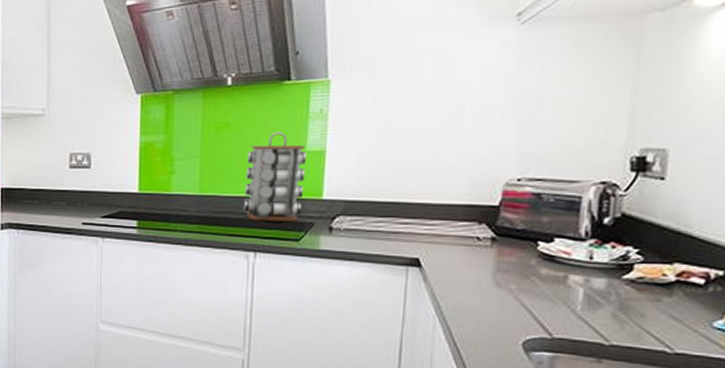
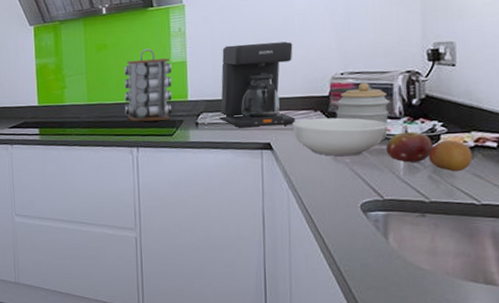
coffee maker: none [358,134,461,239] -> present [219,41,295,128]
bowl: none [449,233,571,282] -> present [292,117,389,157]
jar: none [505,192,575,265] -> present [336,82,390,140]
fruit: none [562,258,623,296] -> present [386,132,433,163]
fruit: none [615,271,672,311] -> present [428,140,473,172]

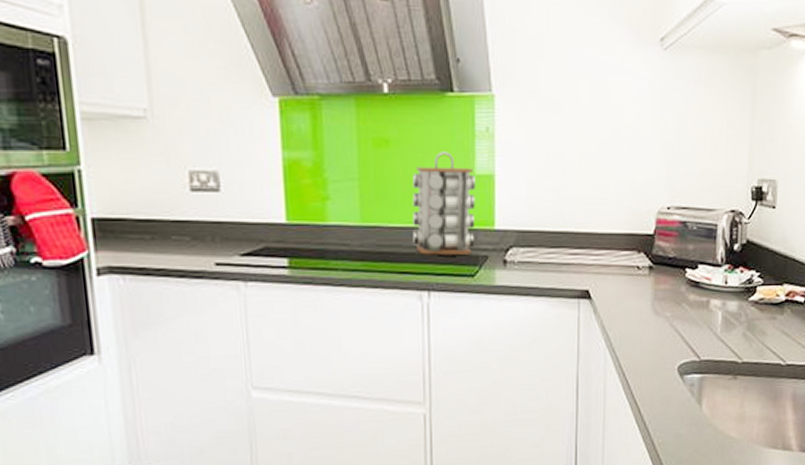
coffee maker: present [219,41,295,128] -> none [531,159,619,270]
bowl: present [292,117,389,157] -> none [614,261,711,310]
jar: present [336,82,390,140] -> none [659,220,713,290]
fruit: present [386,132,433,163] -> none [706,282,749,318]
fruit: present [428,140,473,172] -> none [744,293,783,329]

